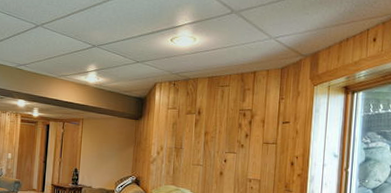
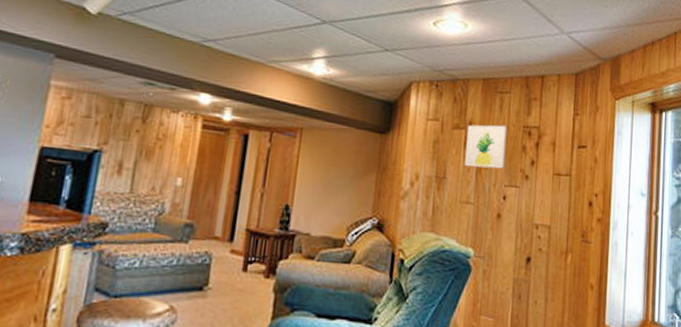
wall art: none [196,109,227,141] -> present [465,124,508,169]

